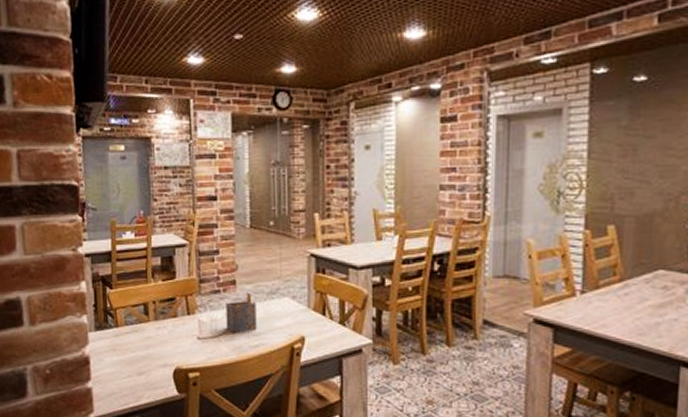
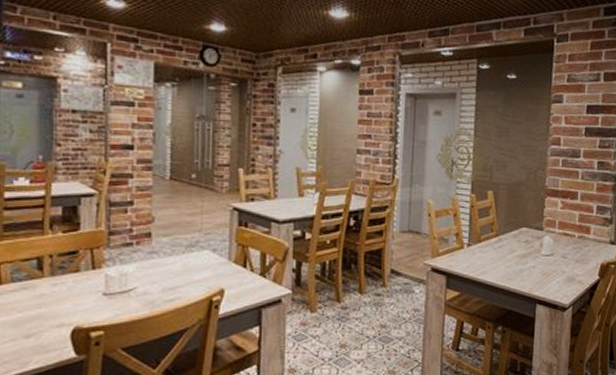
napkin holder: present [226,292,257,333] -> none [138,245,173,287]

